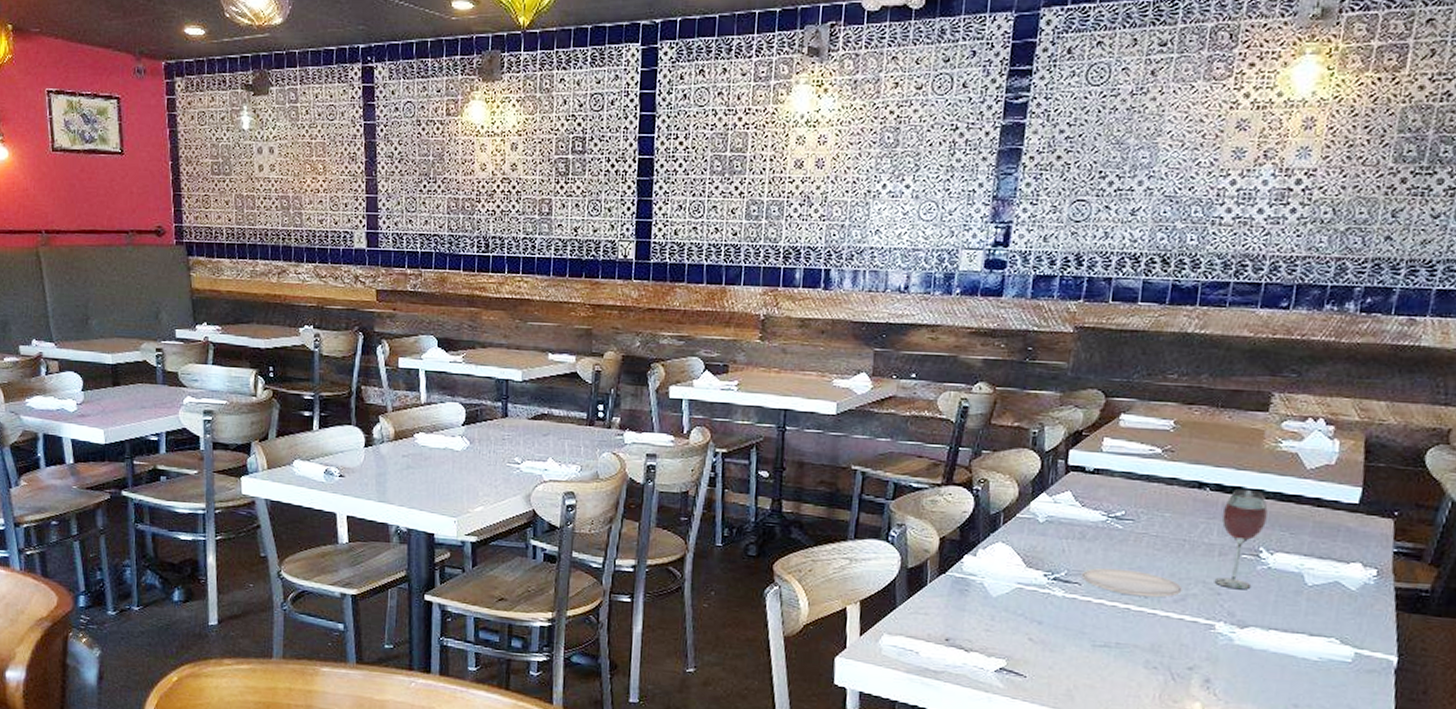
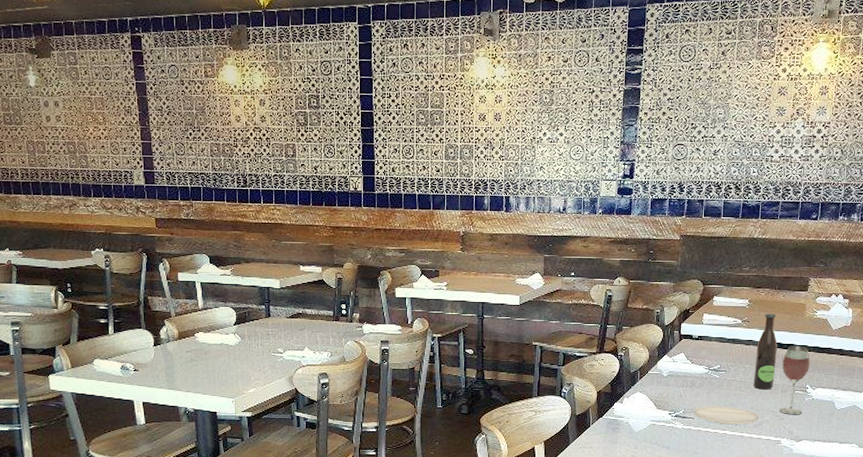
bottle: none [1175,441,1217,551] -> present [753,313,778,390]

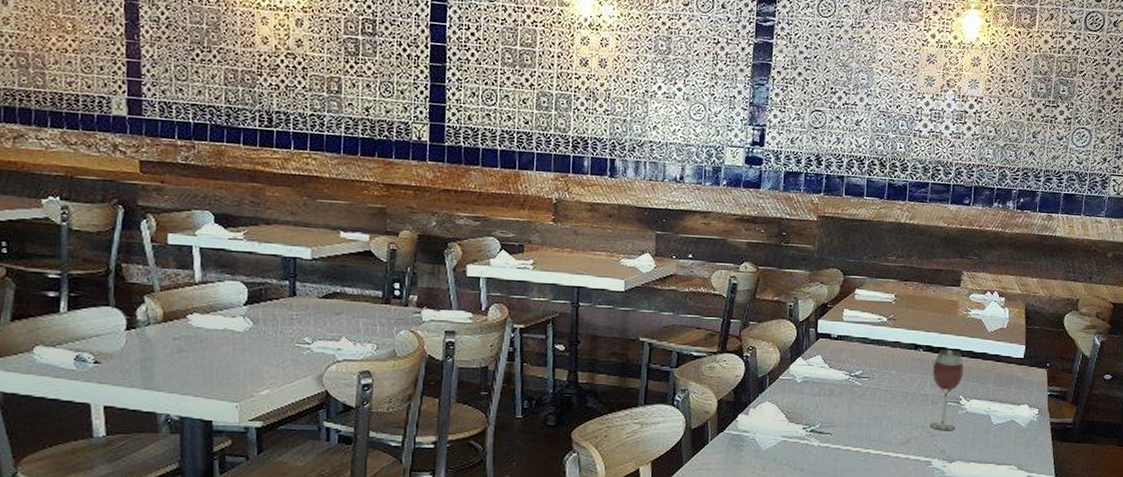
plate: present [693,406,759,425] -> none [832,419,907,442]
bottle: present [753,313,778,390] -> none [900,311,927,401]

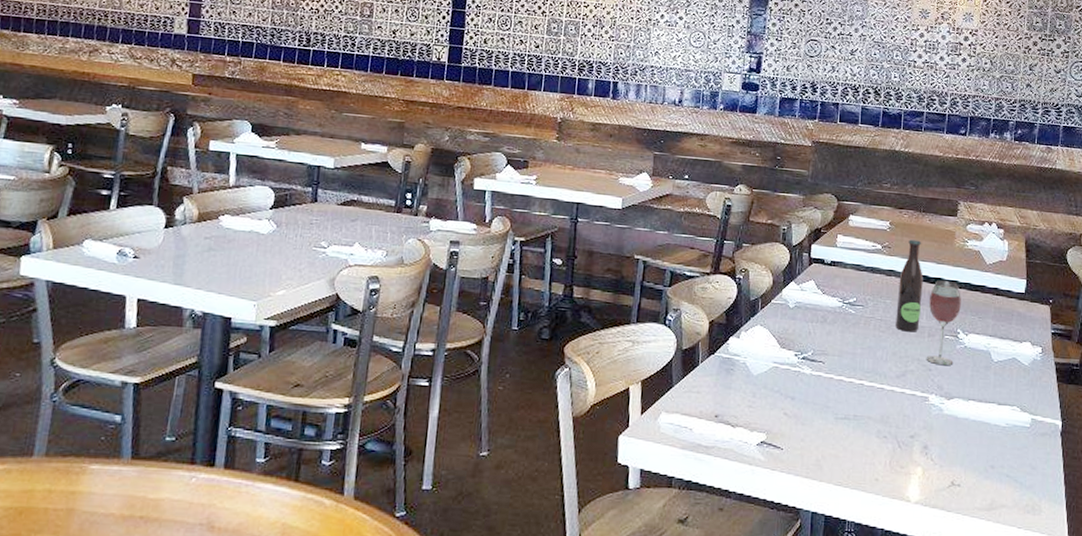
bottle: none [900,311,927,401] -> present [895,239,923,332]

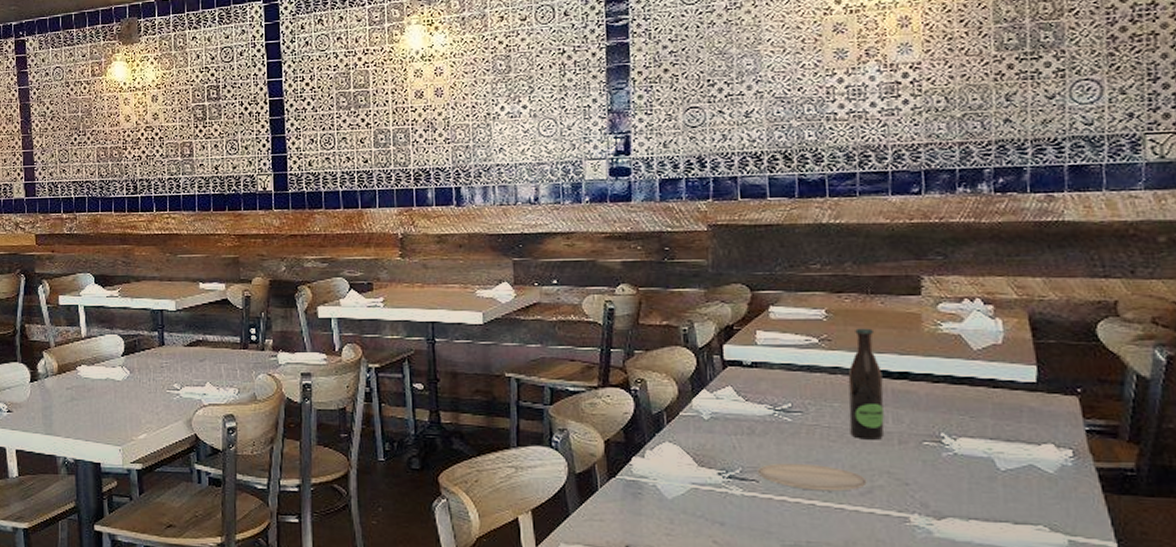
plate: none [824,348,903,374] -> present [757,462,867,492]
wineglass: present [926,280,961,366] -> none [893,375,942,479]

